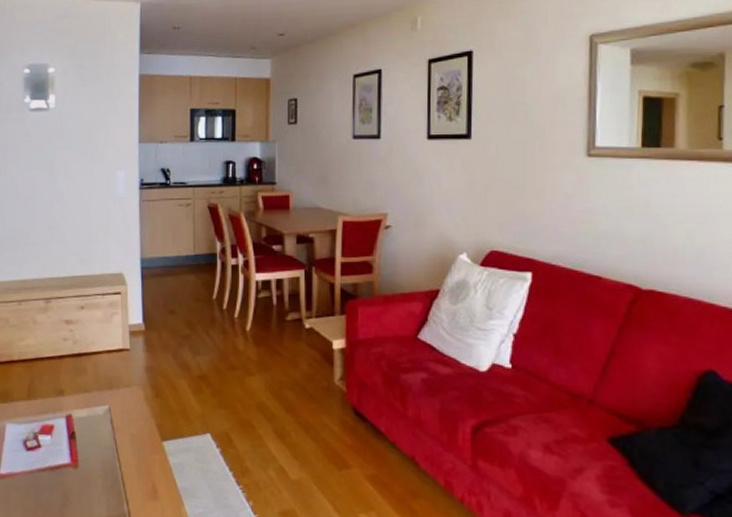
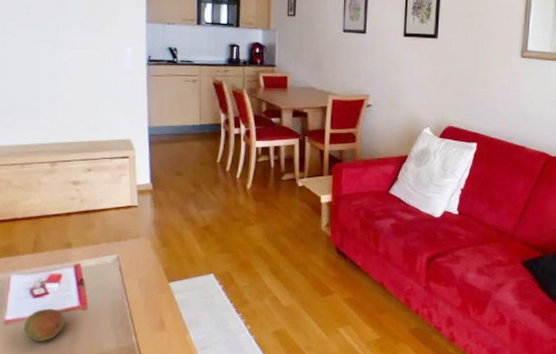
fruit: none [17,463,56,502] -> present [24,308,64,341]

